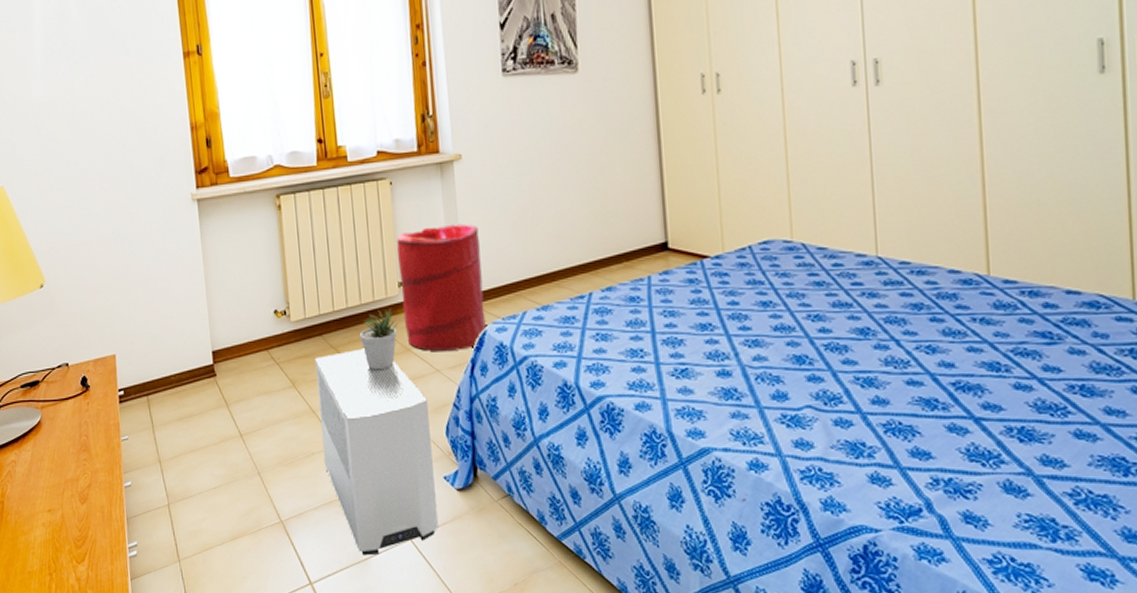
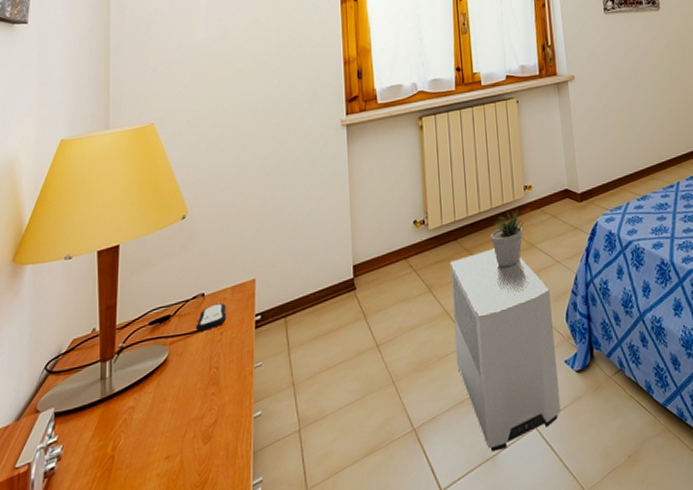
remote control: none [63,374,92,400] -> present [195,303,227,332]
laundry hamper: present [397,223,486,352] -> none [522,132,597,245]

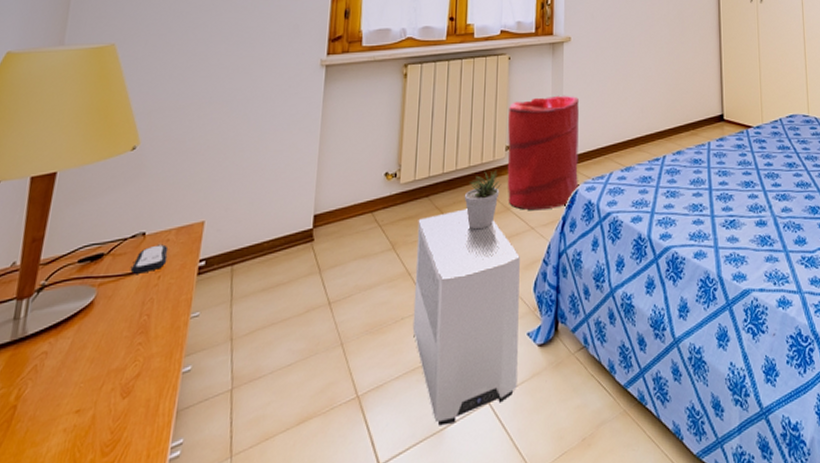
laundry hamper: none [522,132,597,245] -> present [507,95,580,211]

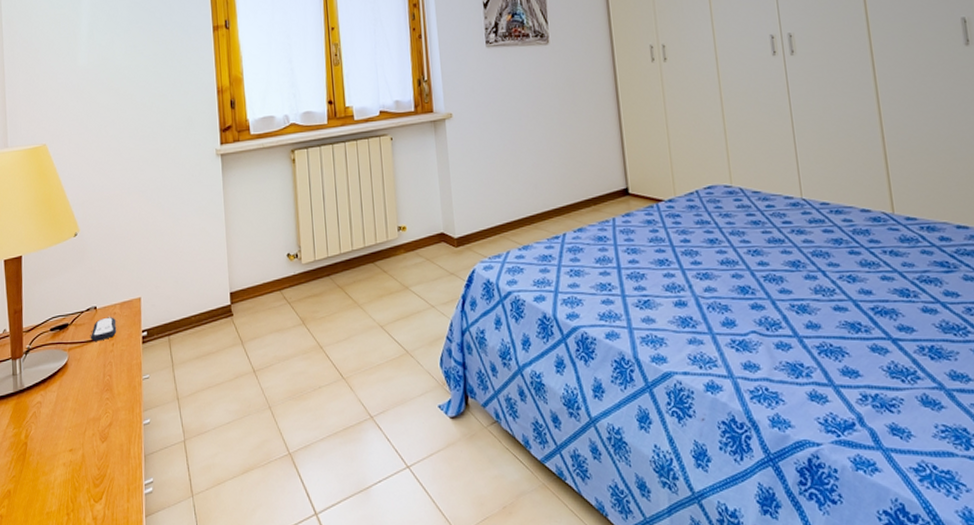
air purifier: present [412,209,520,426] -> none [323,287,434,485]
potted plant: present [464,170,501,230] -> none [363,250,398,307]
laundry hamper: present [507,95,580,211] -> none [396,173,475,289]

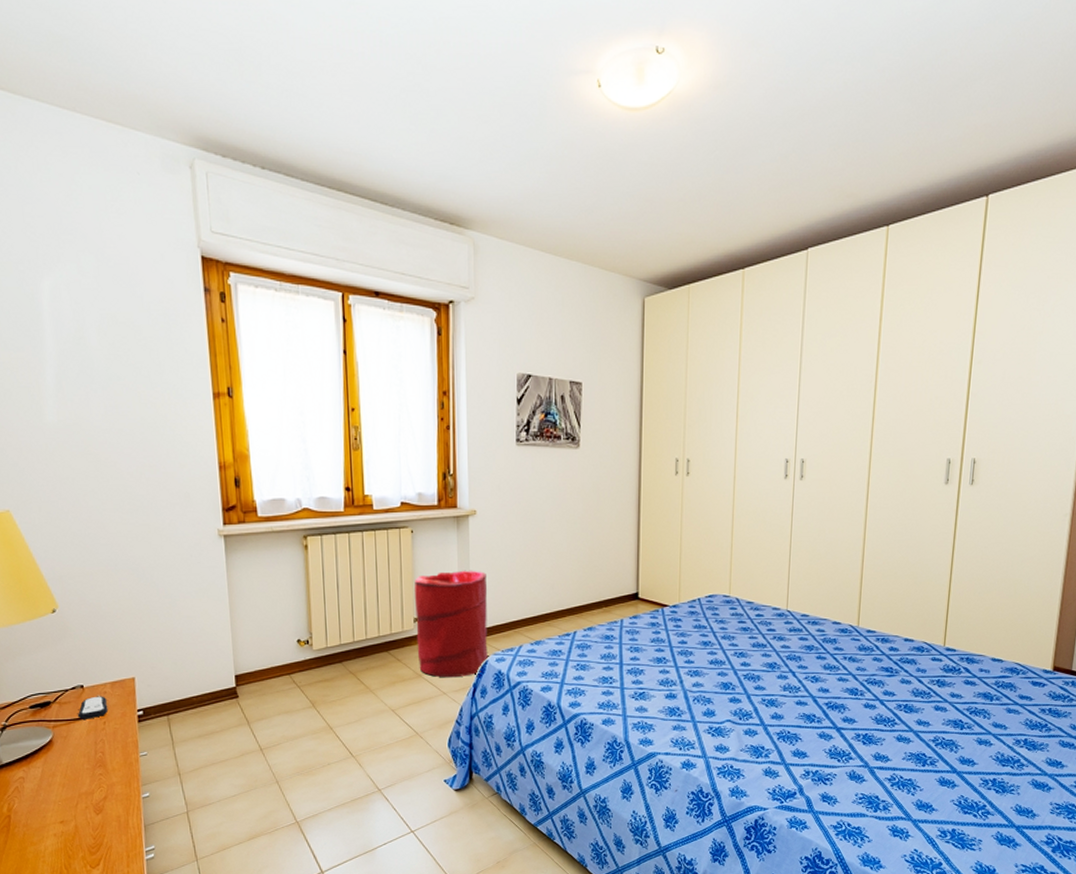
laundry hamper: none [396,173,475,289] -> present [415,570,488,678]

